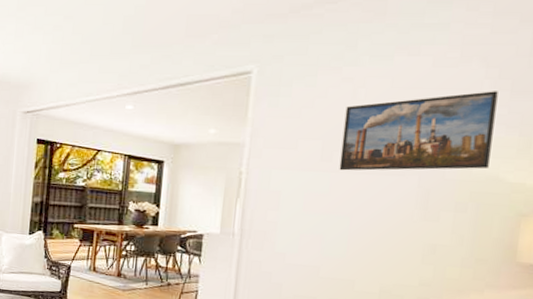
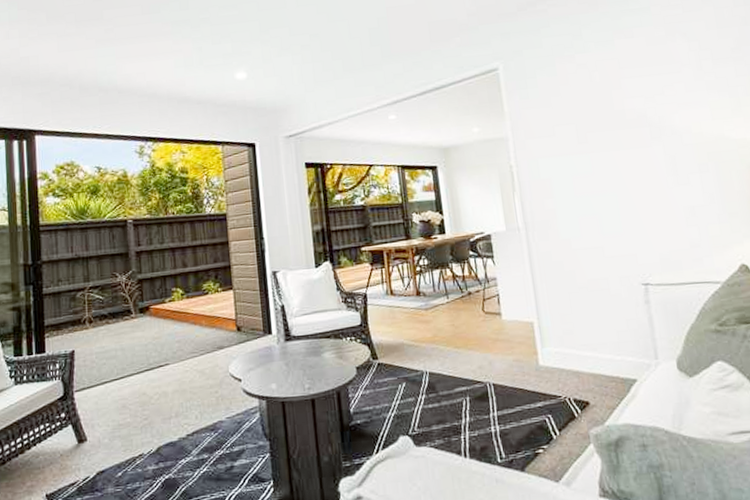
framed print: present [339,91,498,171] -> none [587,61,714,150]

